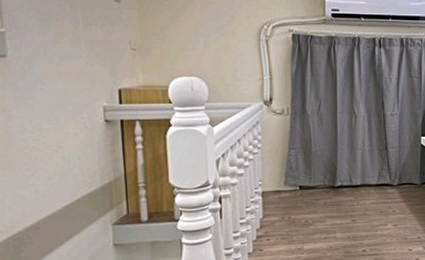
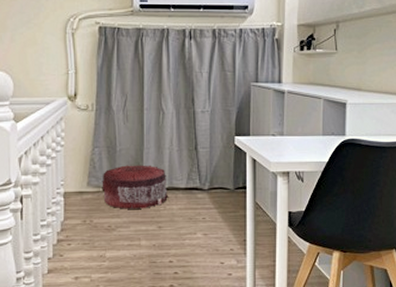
pouf: none [298,164,362,206] -> present [102,164,169,209]

